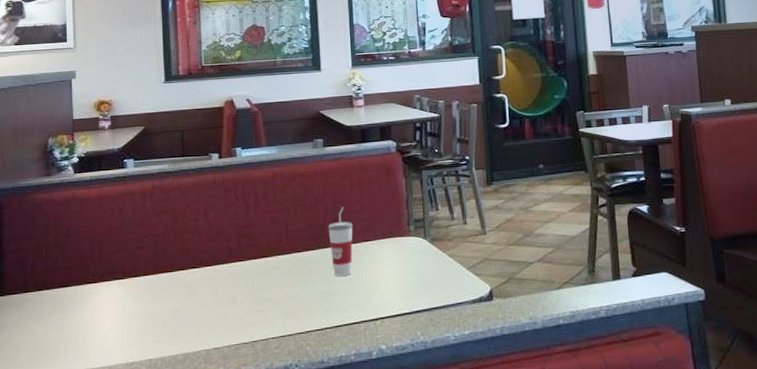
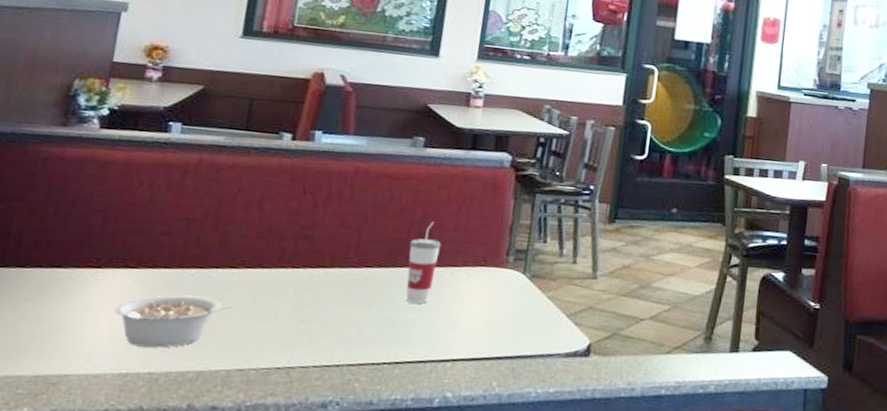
legume: none [113,294,201,340] -> present [114,295,233,348]

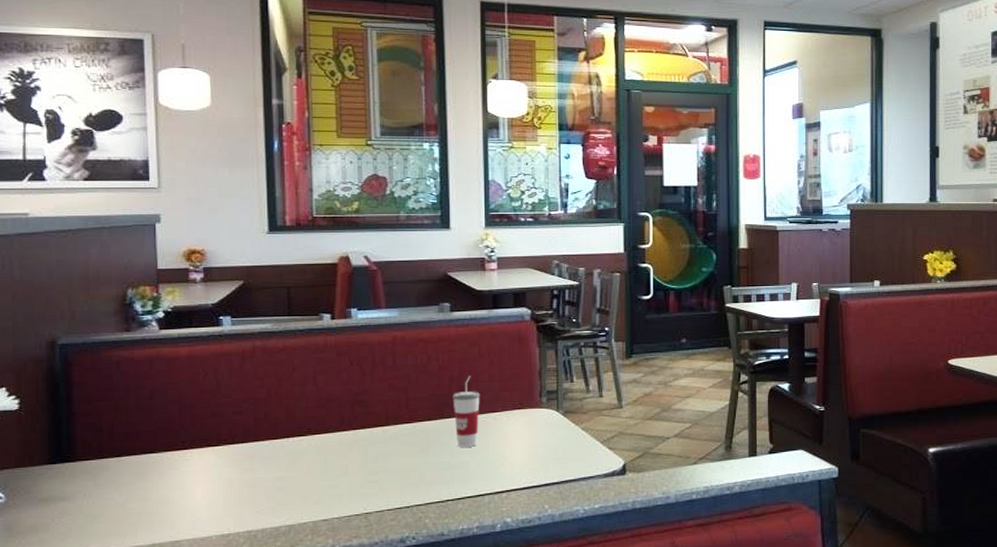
legume: present [114,295,233,348] -> none [207,463,308,511]

